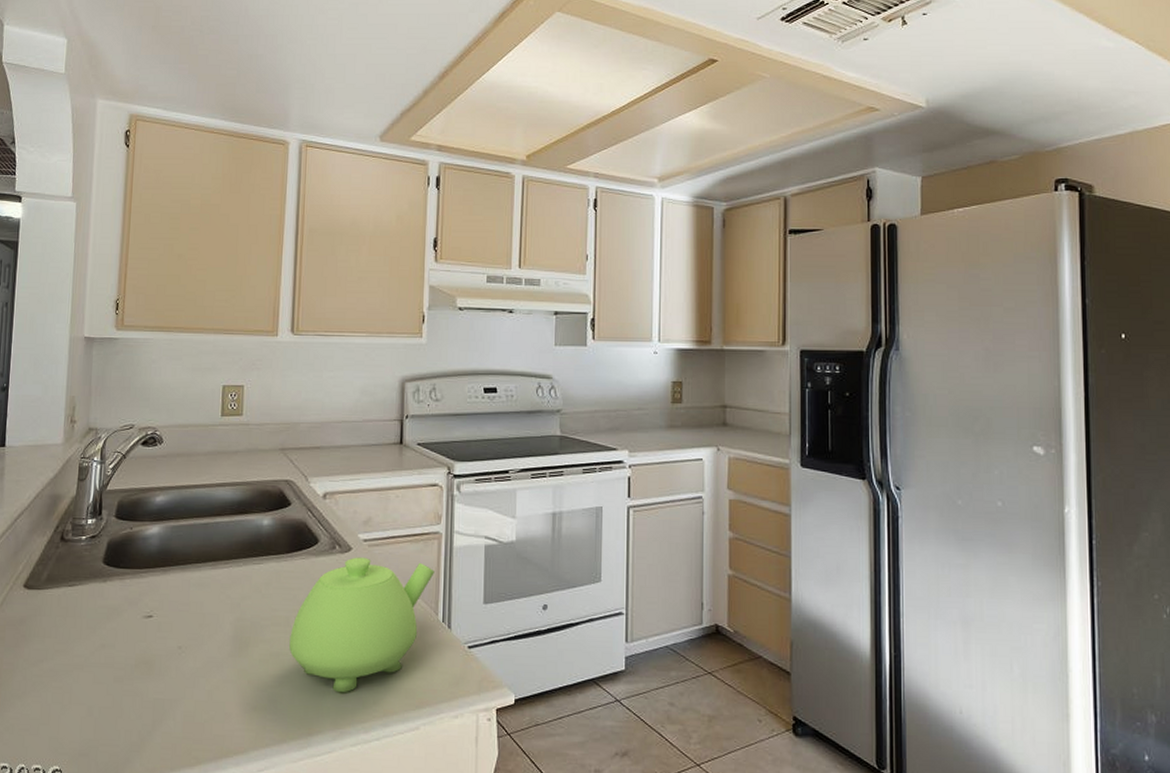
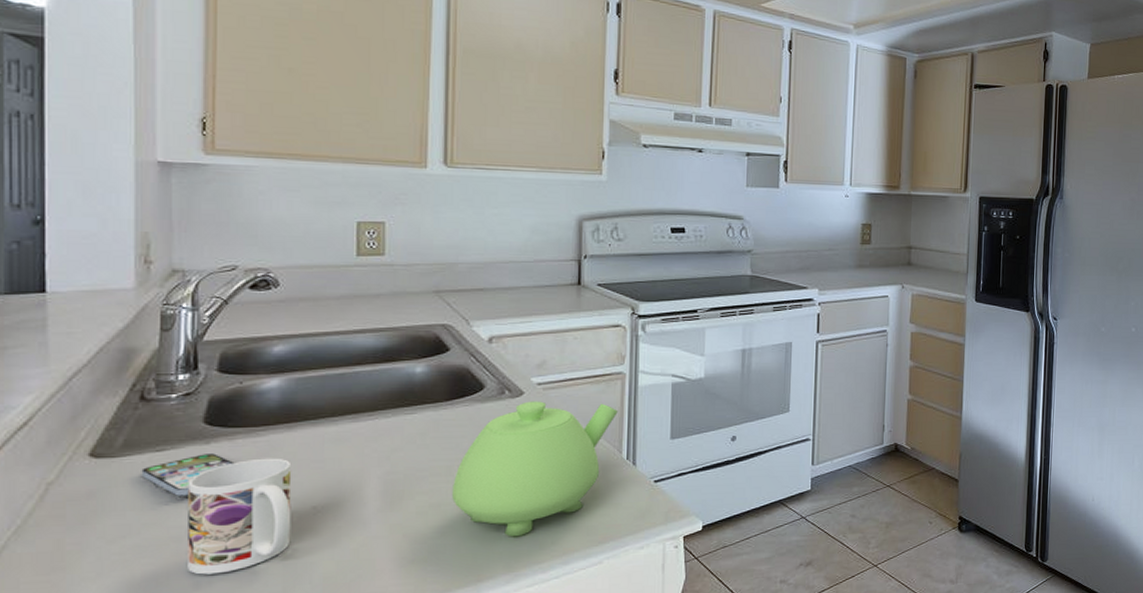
smartphone: none [57,591,123,628] -> present [141,453,235,496]
mug: none [84,598,165,703] -> present [188,458,292,575]

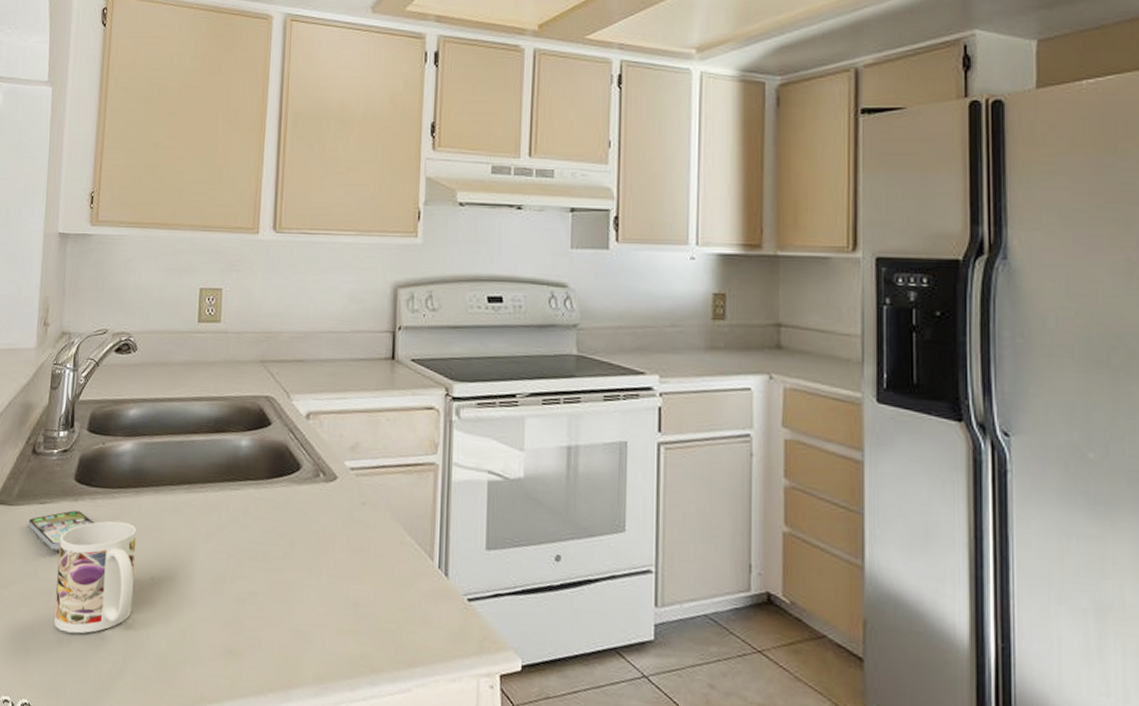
teapot: present [452,401,618,537] -> none [268,487,430,643]

